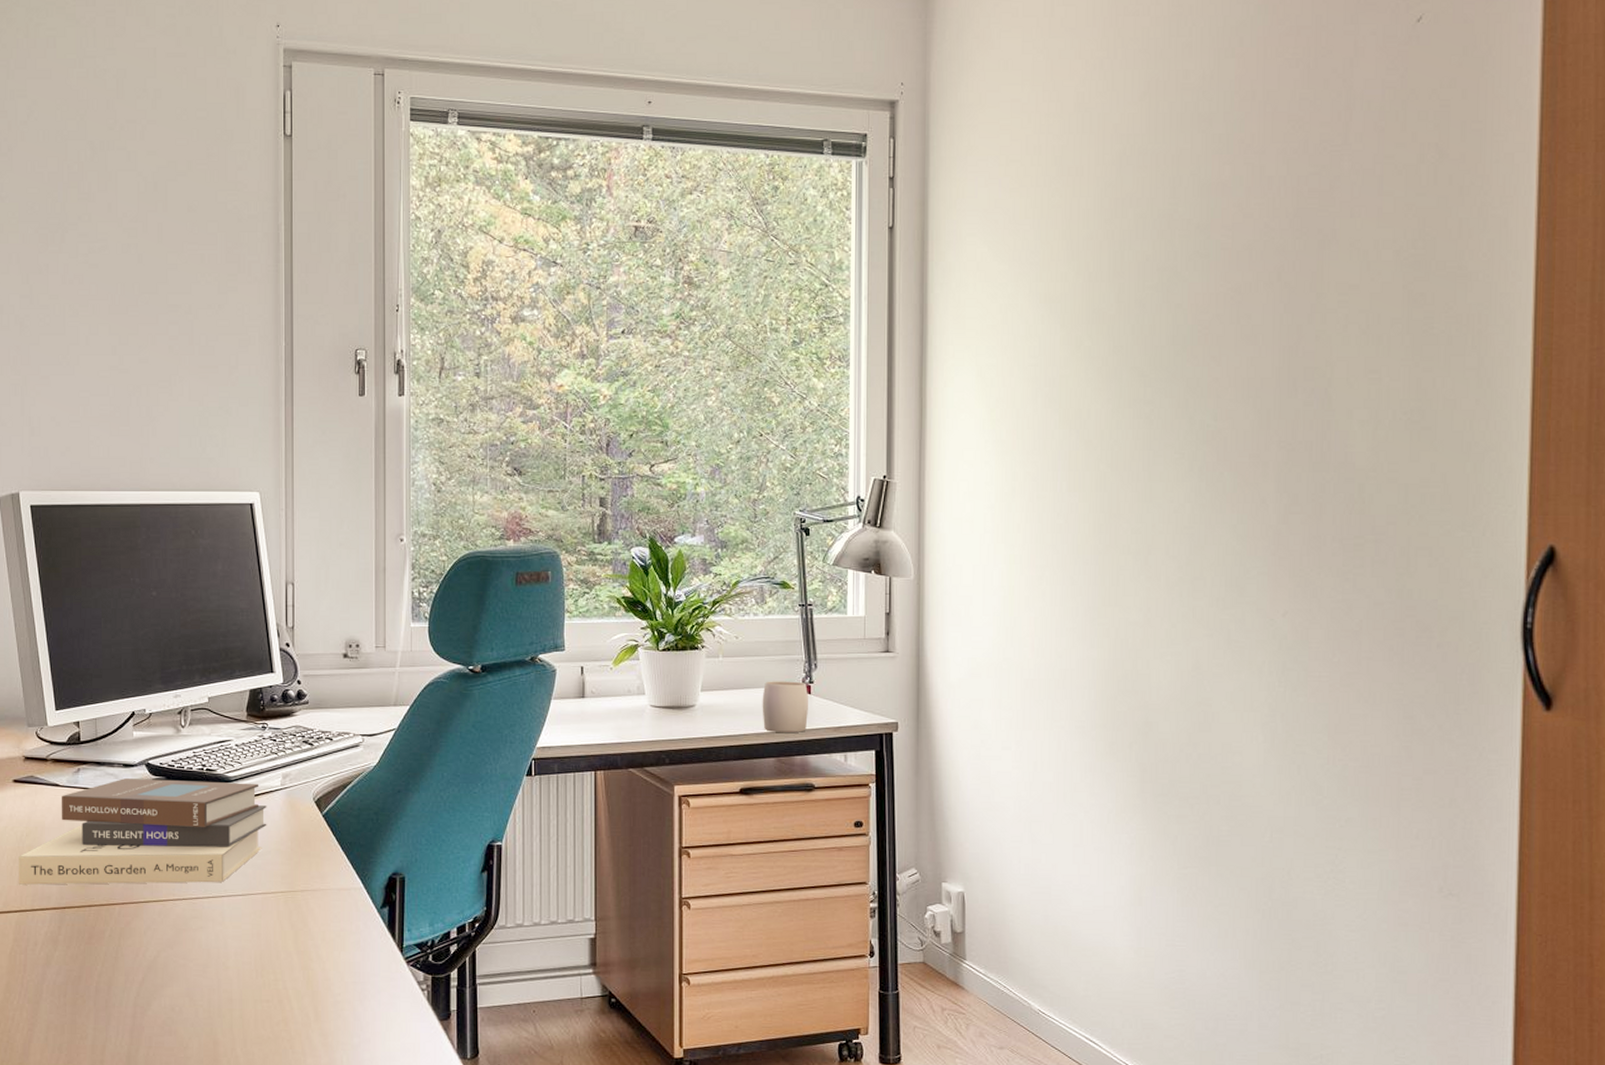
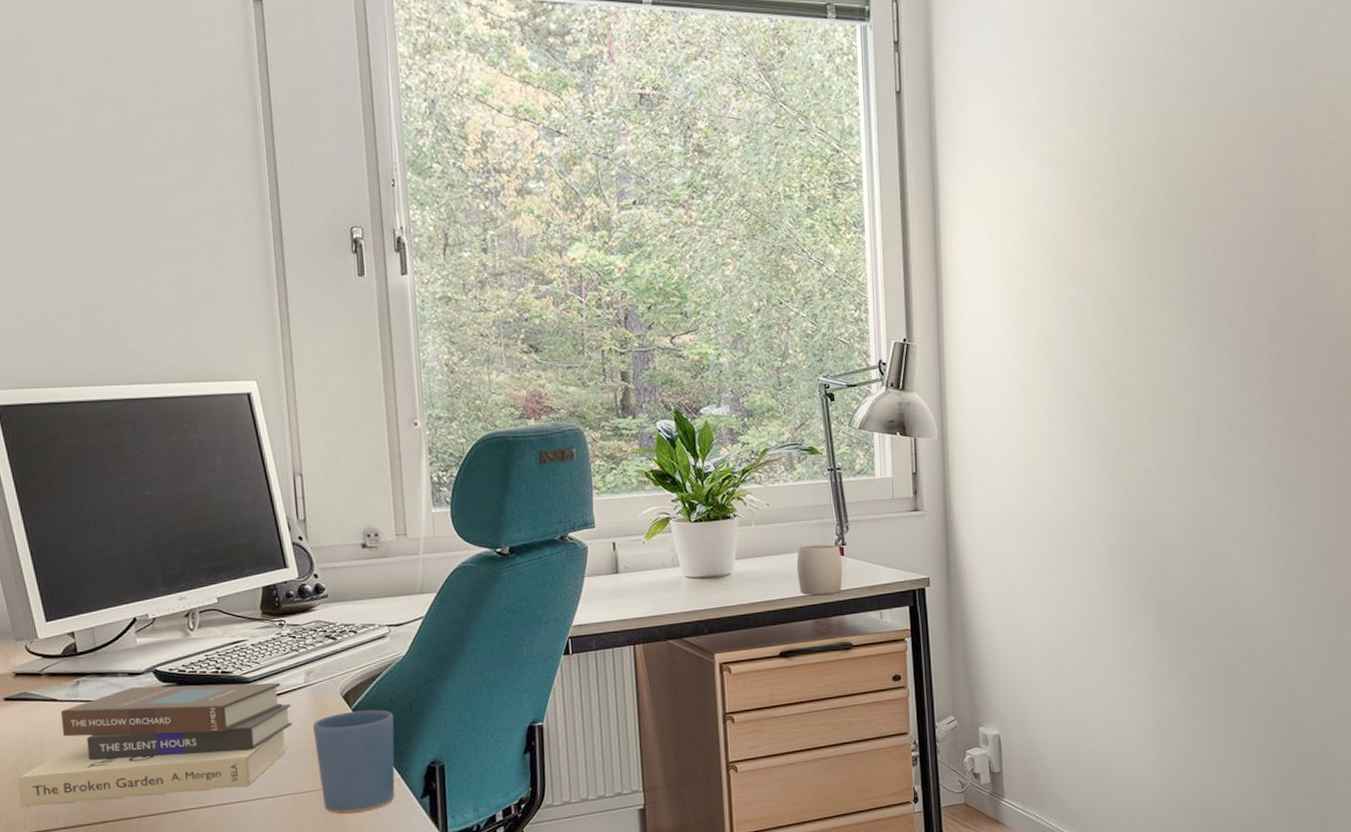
mug: none [286,816,361,919] -> present [313,709,395,815]

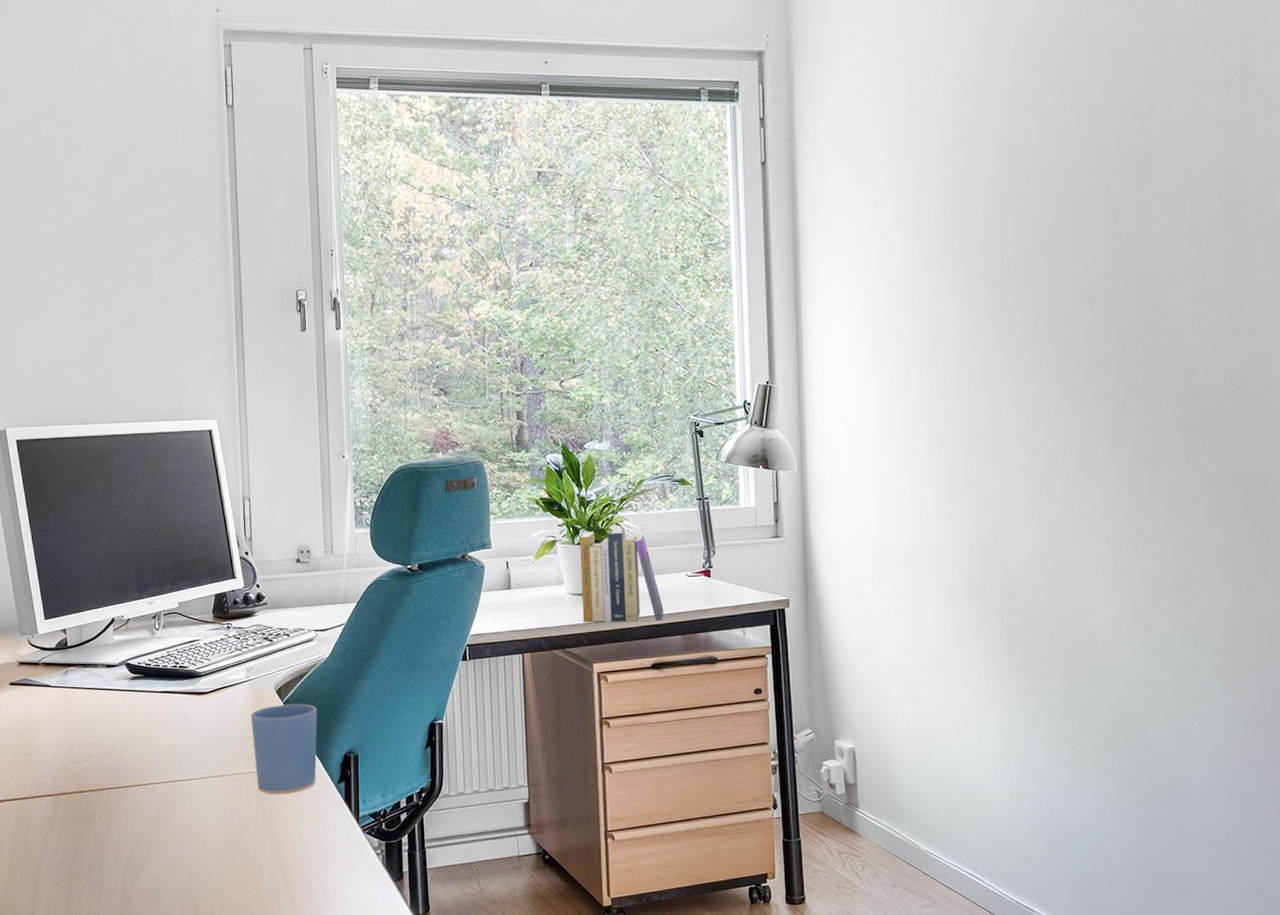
books: present [18,682,293,807] -> none [16,677,235,775]
books: none [697,504,793,609] -> present [580,529,664,623]
mug: present [796,544,843,596] -> none [667,566,710,613]

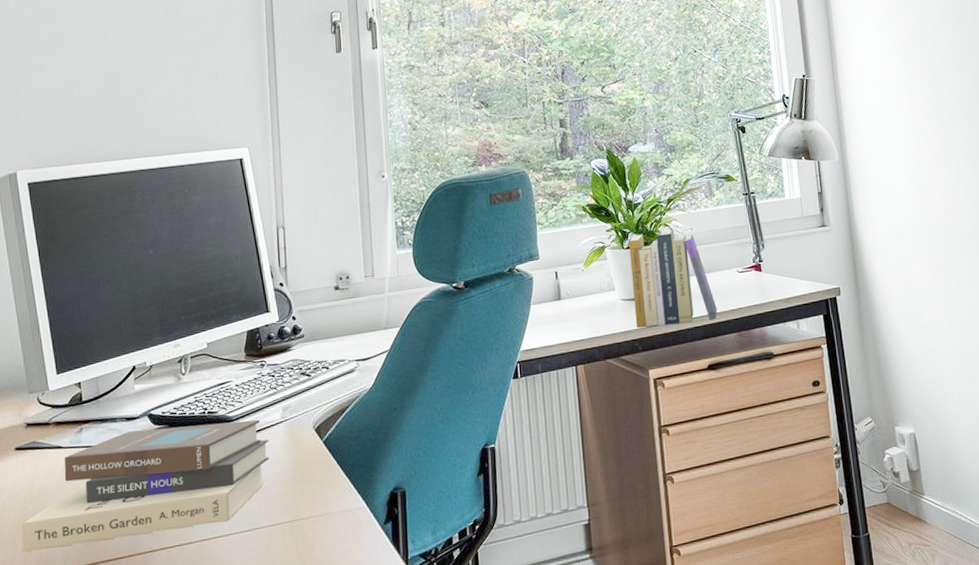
books: none [16,677,235,775] -> present [21,419,270,552]
mug: present [251,703,318,795] -> none [288,440,361,544]

